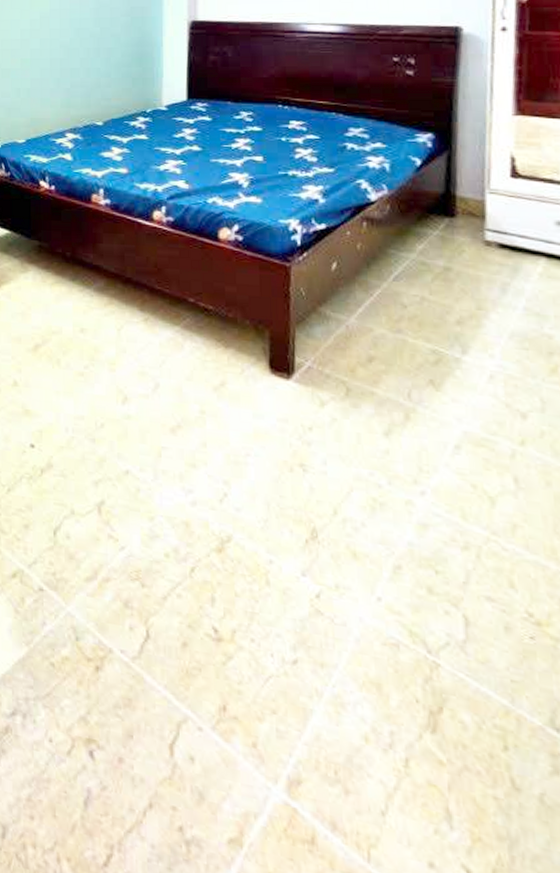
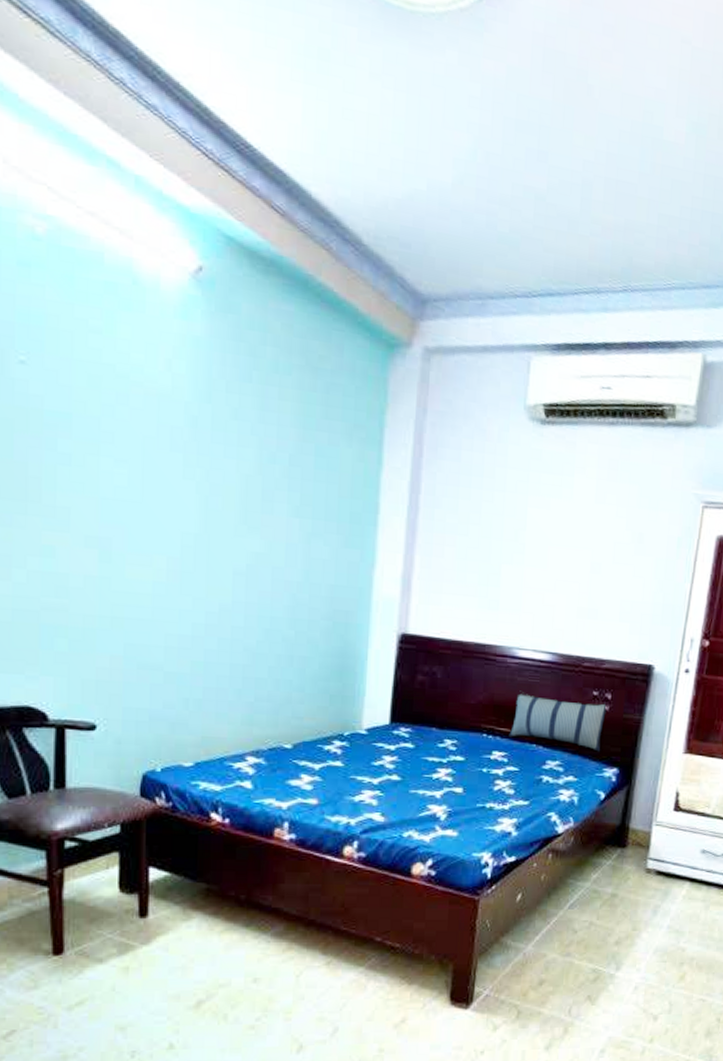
pillow: none [305,62,412,117] -> present [508,690,608,752]

